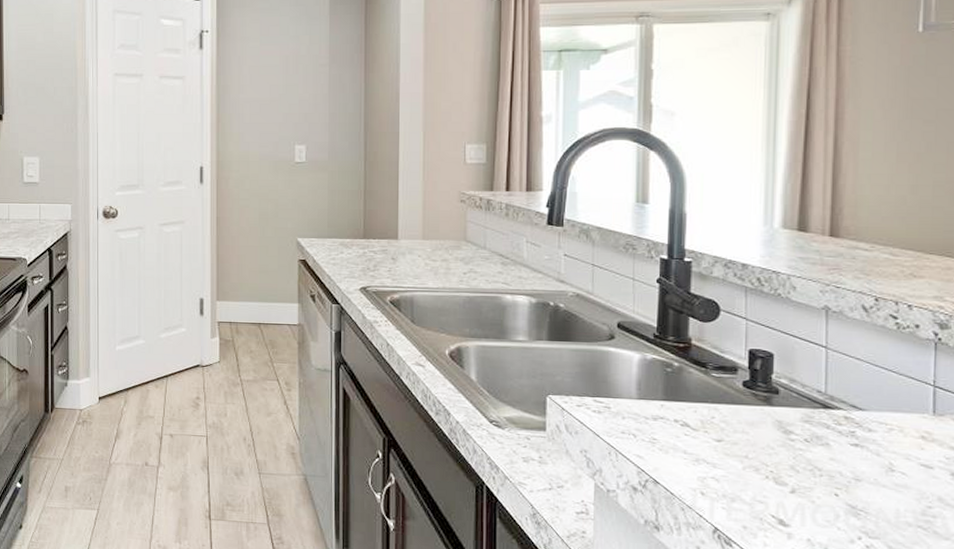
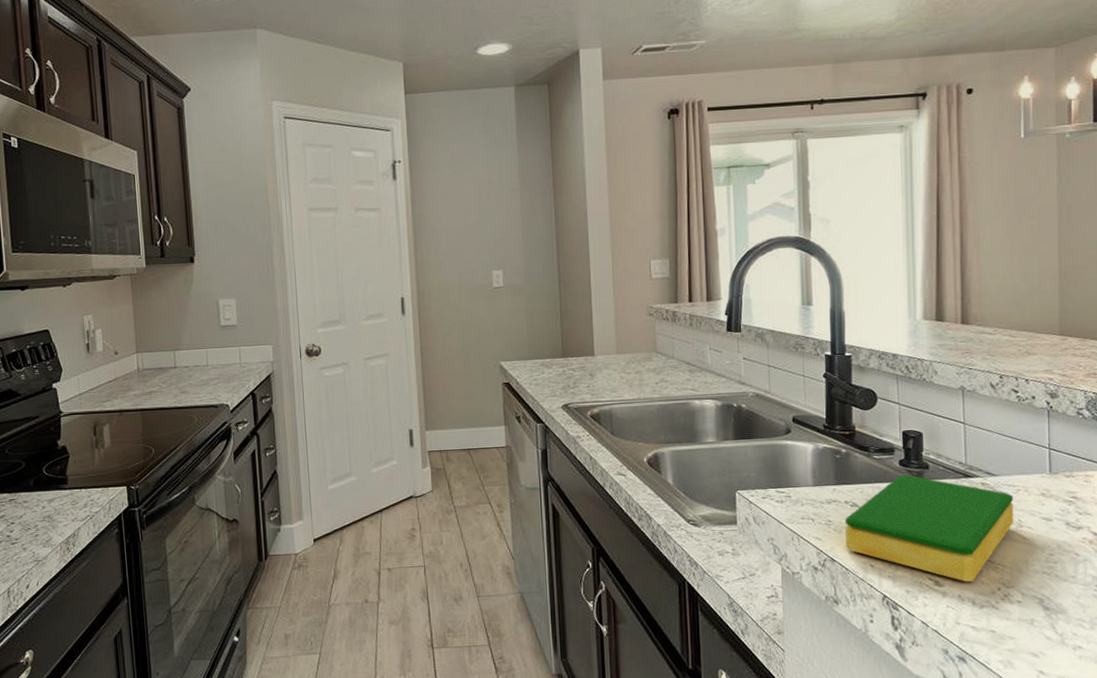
dish sponge: none [672,397,885,526] -> present [845,474,1014,582]

